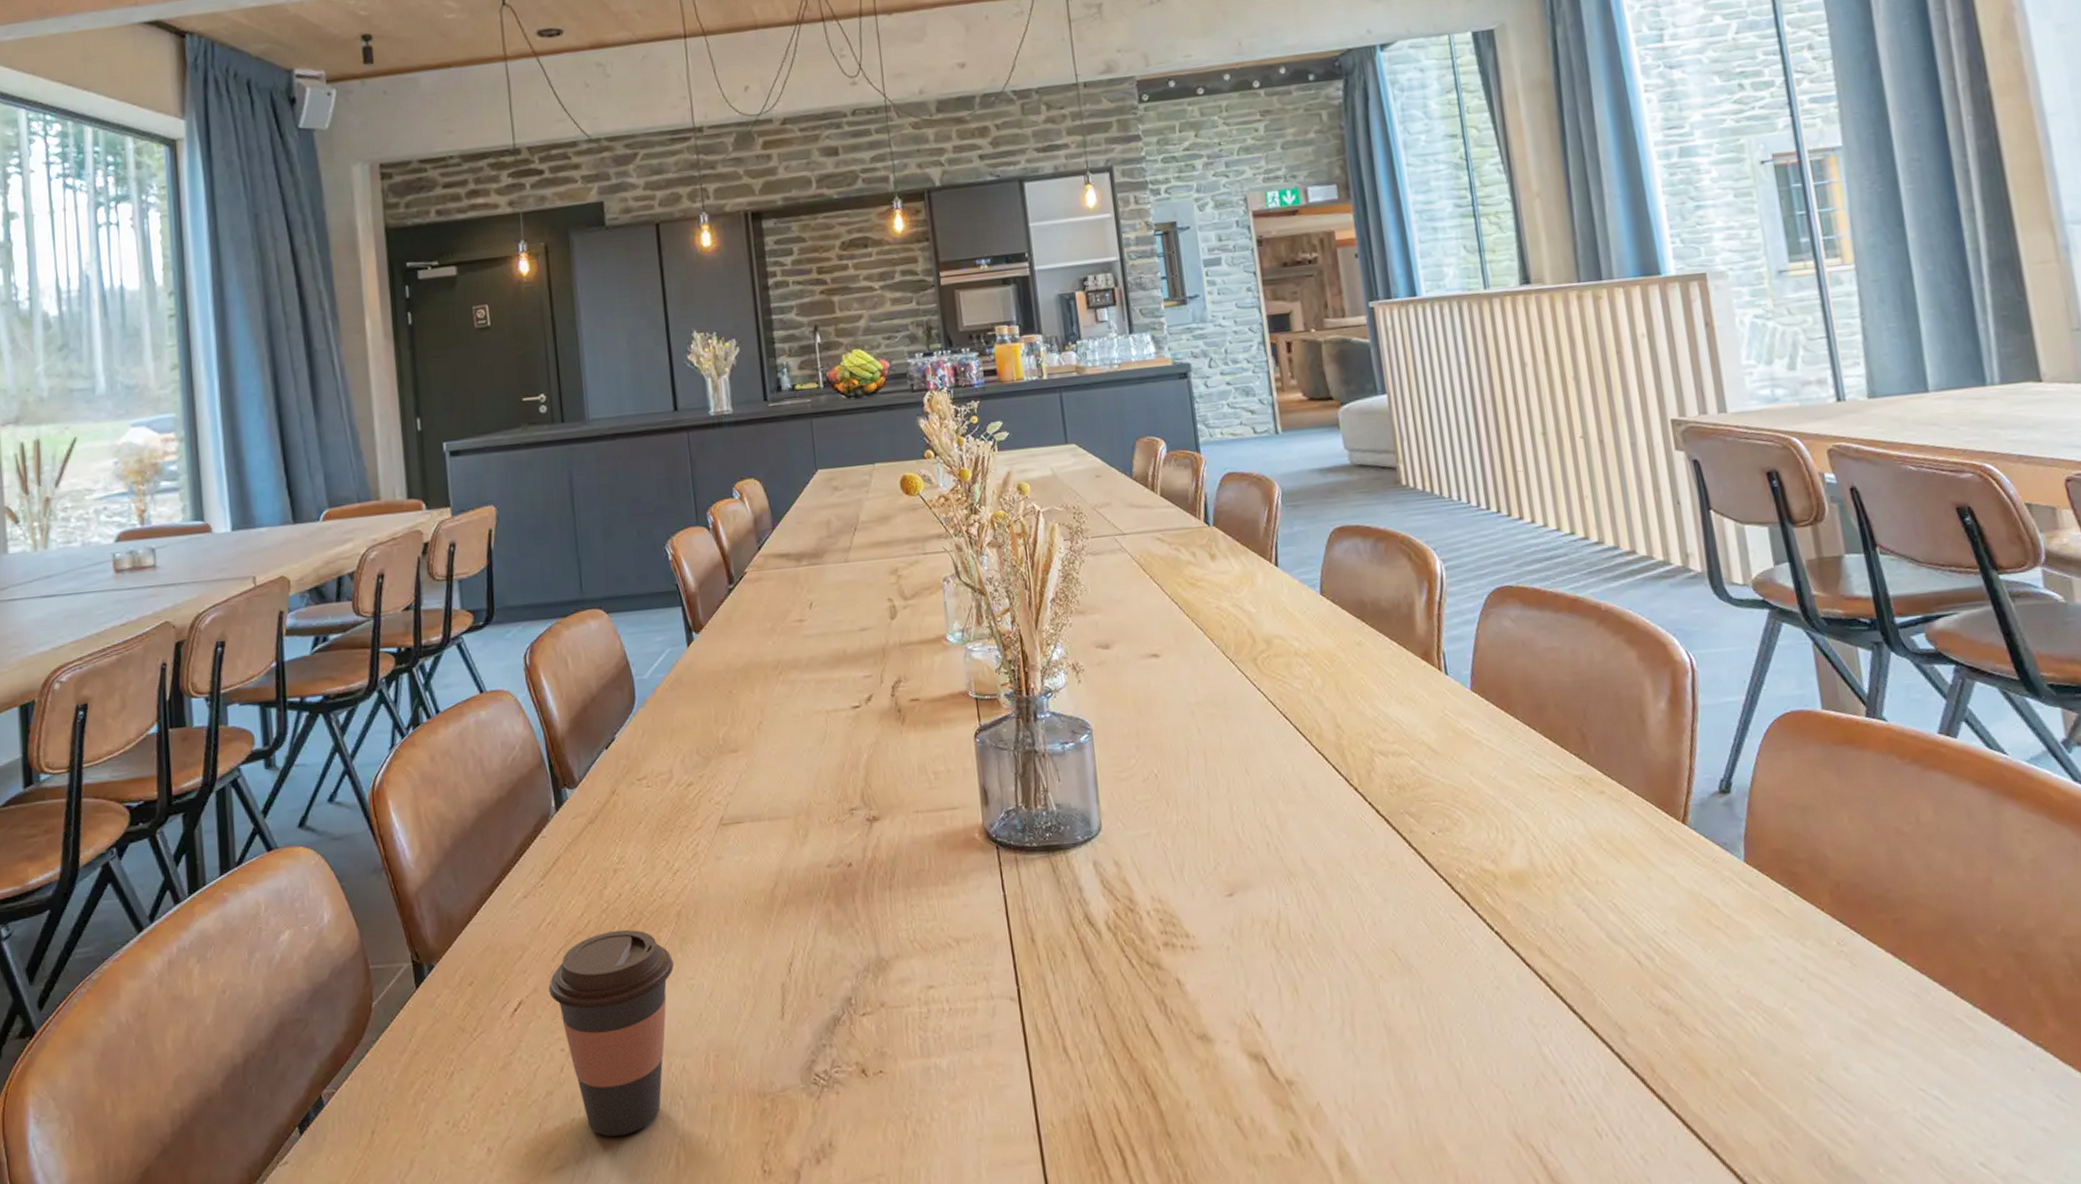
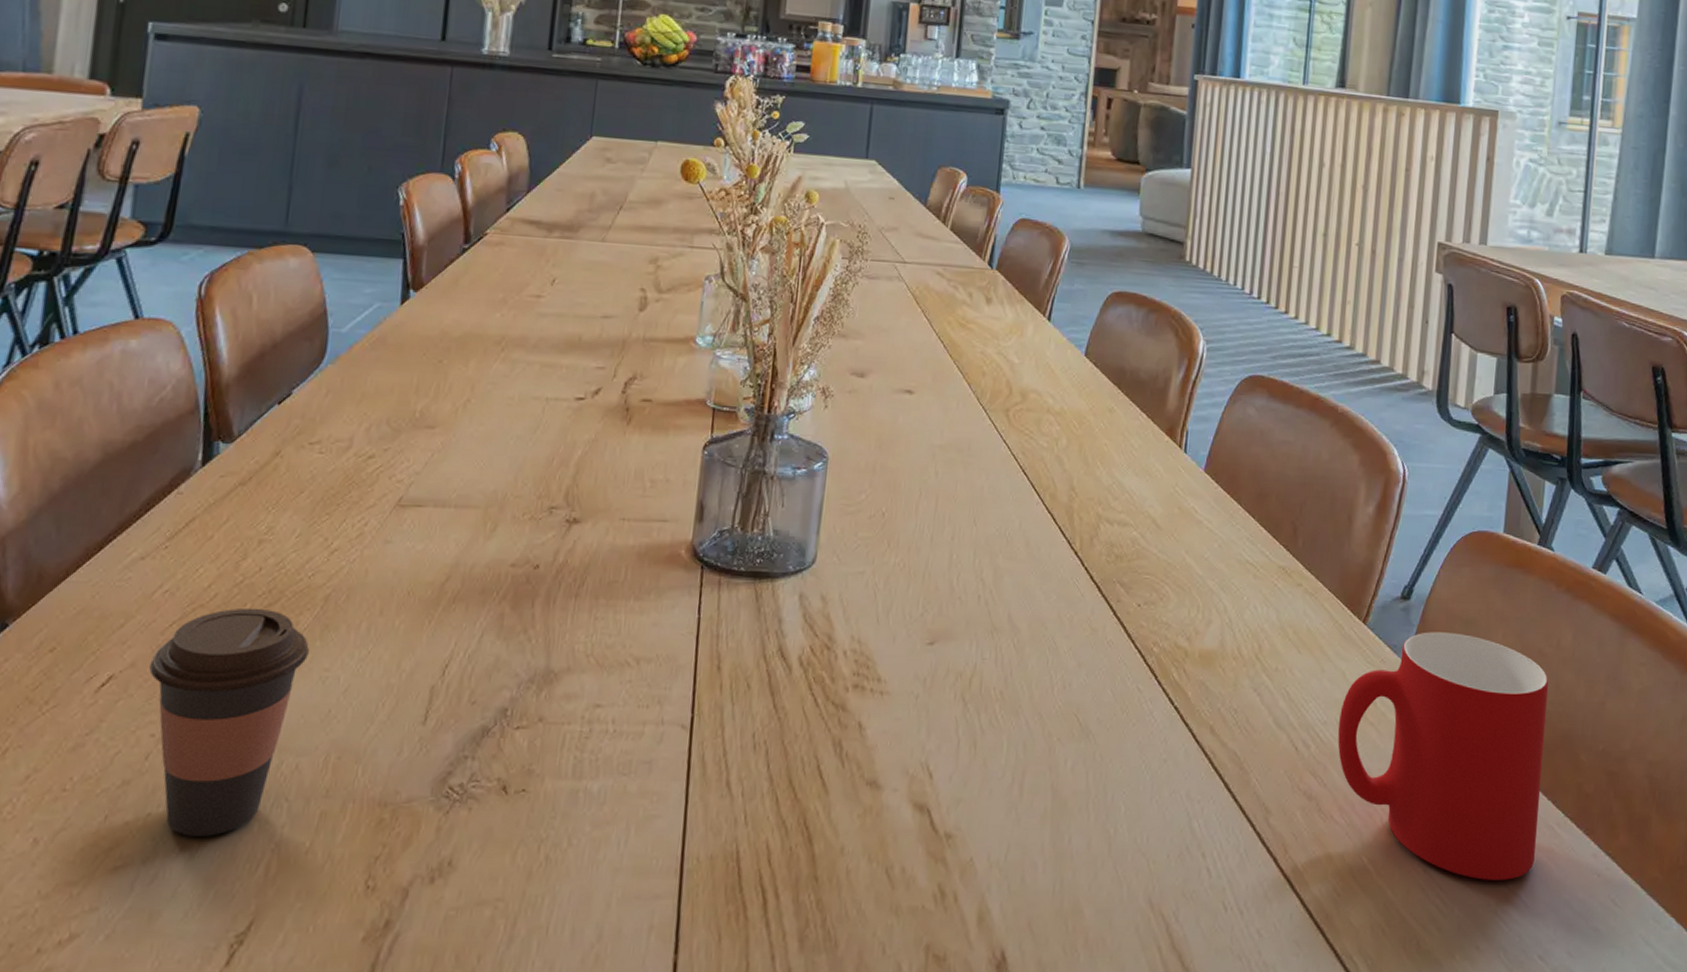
cup: none [1679,821,1949,1085] -> present [1337,632,1549,880]

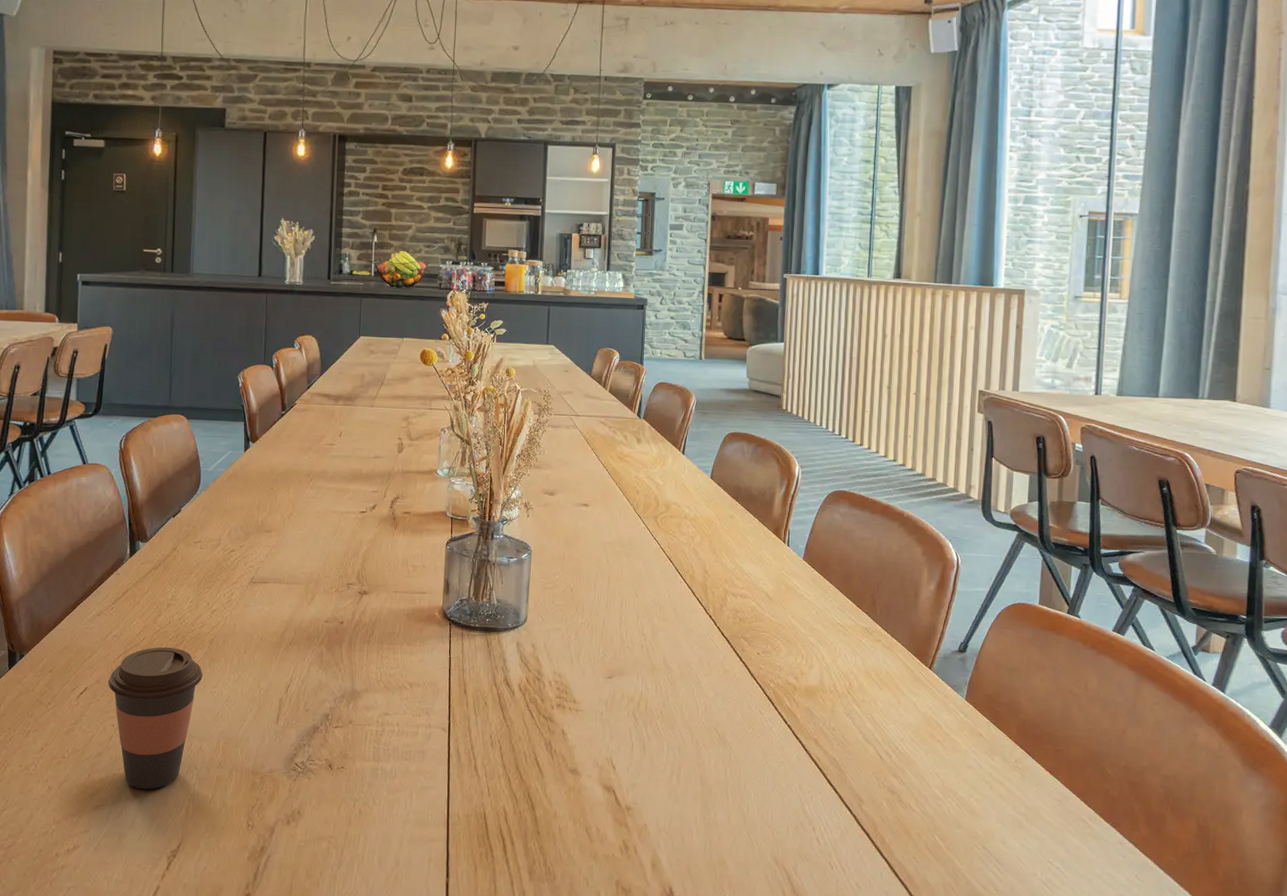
cup: present [1337,632,1549,880] -> none [912,676,1079,857]

